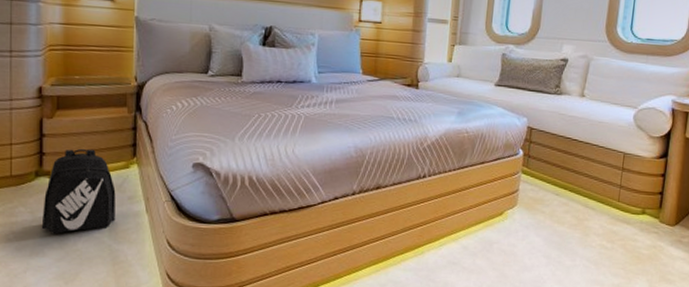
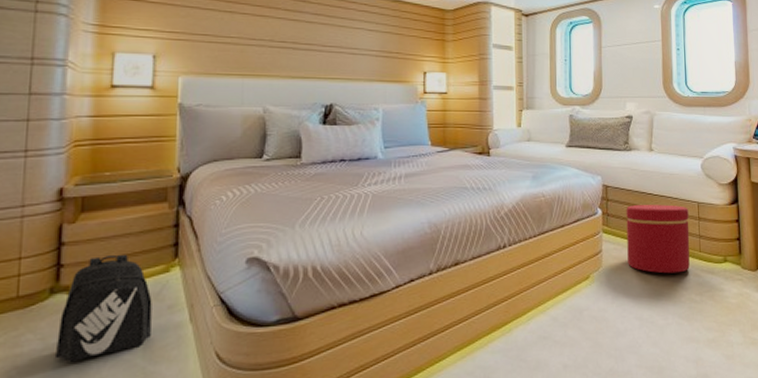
ottoman: none [543,149,613,220] -> present [626,204,690,274]

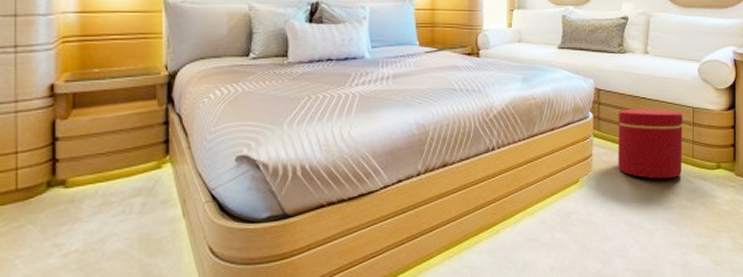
backpack: present [54,254,152,362] -> none [55,150,146,252]

